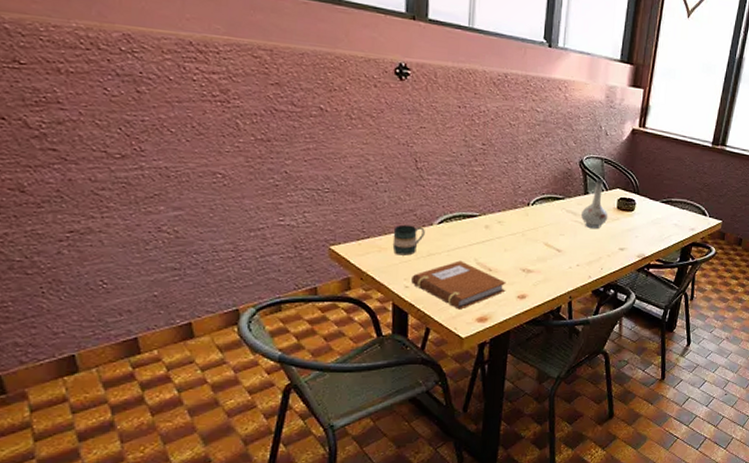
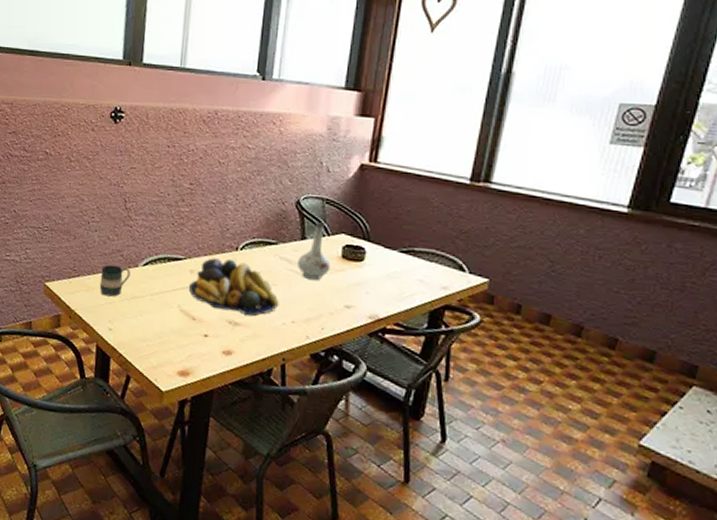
notebook: present [411,260,506,310] -> none [115,306,211,360]
fruit bowl: none [485,214,566,264] -> present [189,258,279,317]

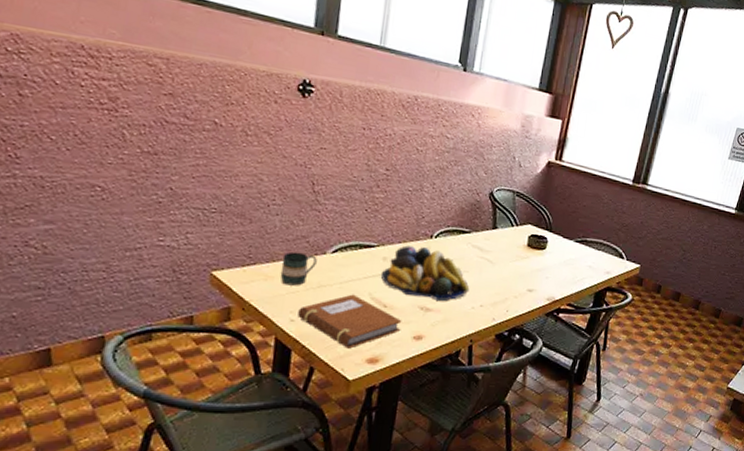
notebook: none [115,306,211,360] -> present [298,294,402,349]
vase: present [298,222,331,280] -> none [488,213,518,267]

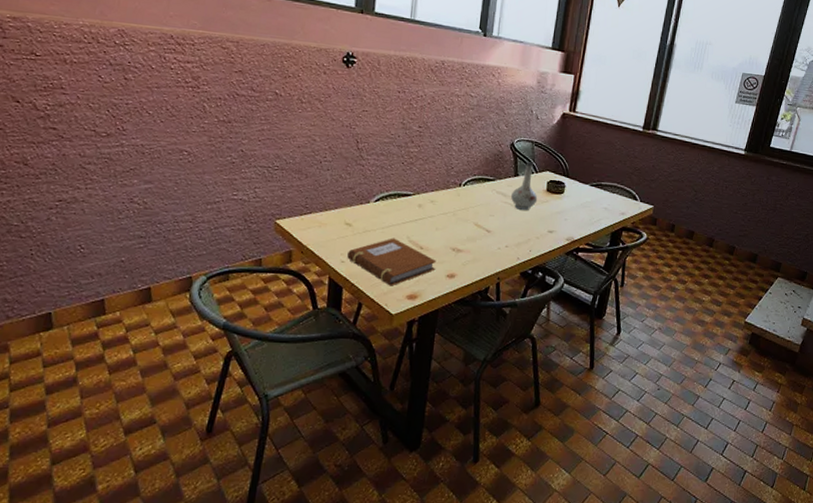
mug: present [280,251,317,286] -> none [331,201,362,232]
fruit bowl: present [381,245,470,302] -> none [418,193,496,244]
vase: none [488,213,518,267] -> present [511,161,538,210]

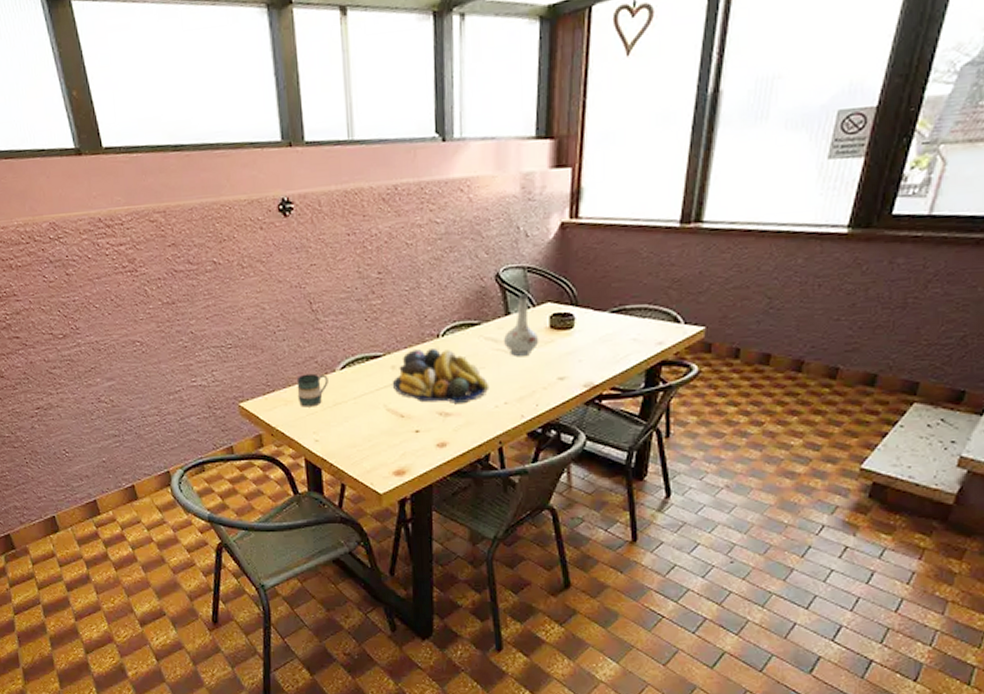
mug: none [331,201,362,232] -> present [296,373,328,407]
notebook: present [347,238,437,286] -> none [320,408,423,463]
fruit bowl: none [418,193,496,244] -> present [393,349,489,405]

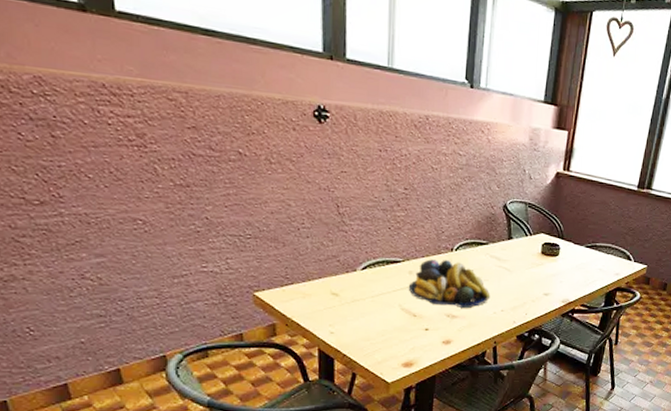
mug: present [296,373,328,407] -> none [316,270,349,302]
vase: present [504,293,539,356] -> none [505,224,533,274]

